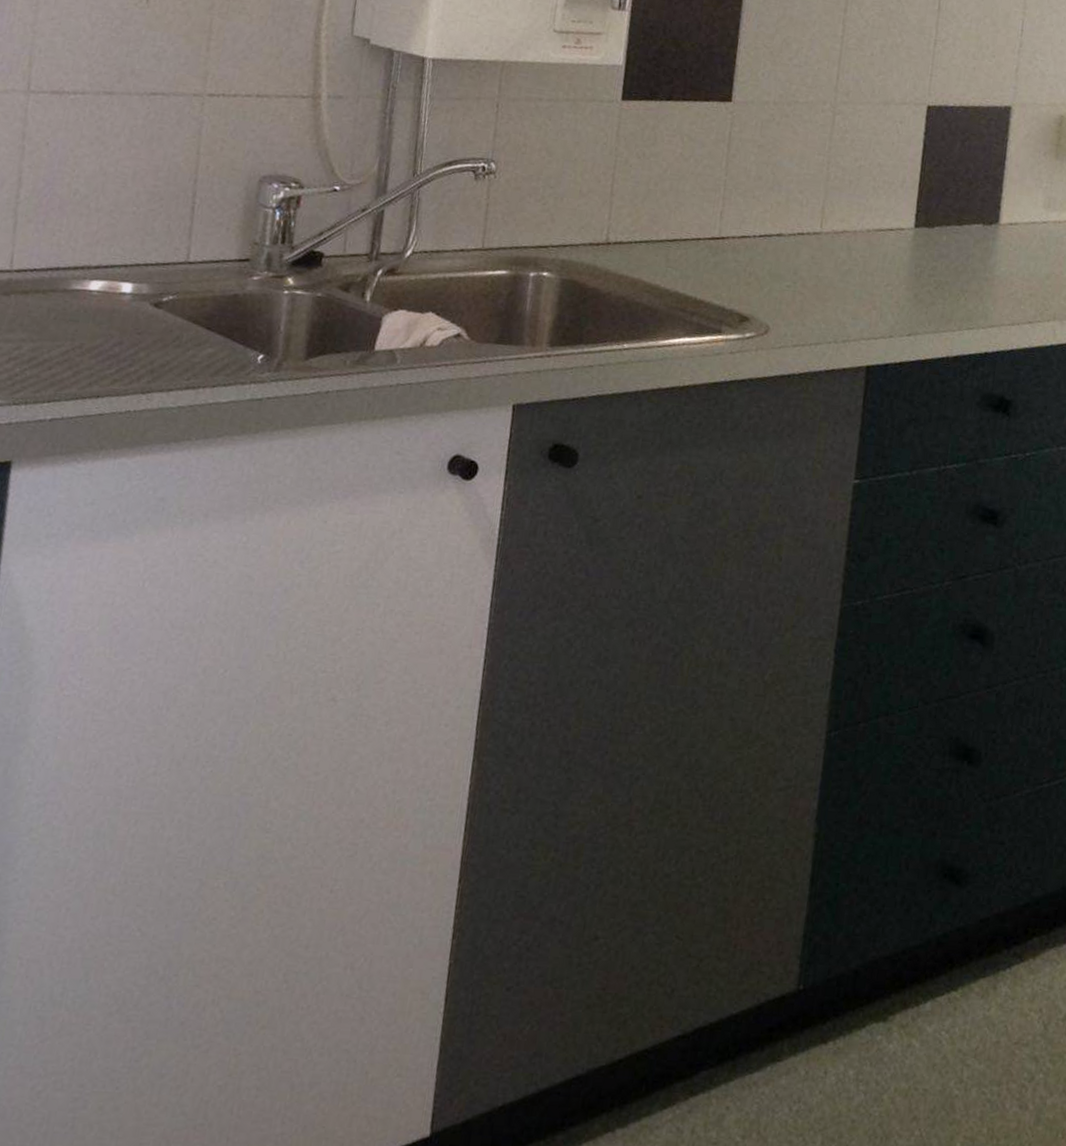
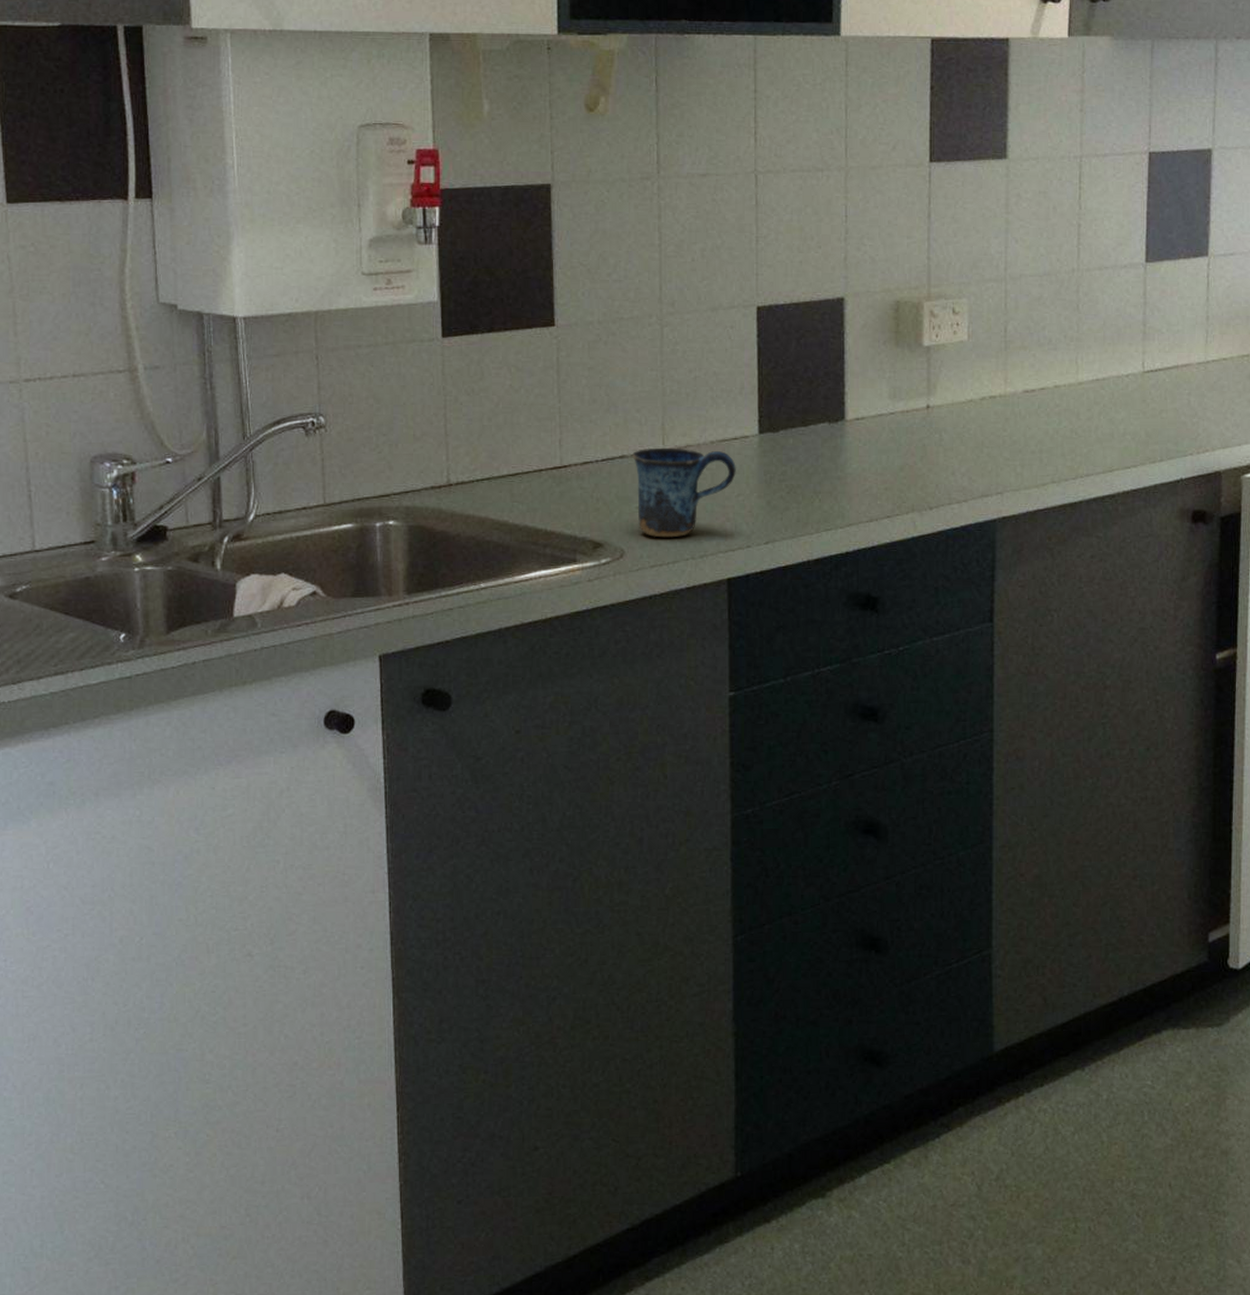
mug: none [786,229,889,320] -> present [632,447,736,538]

